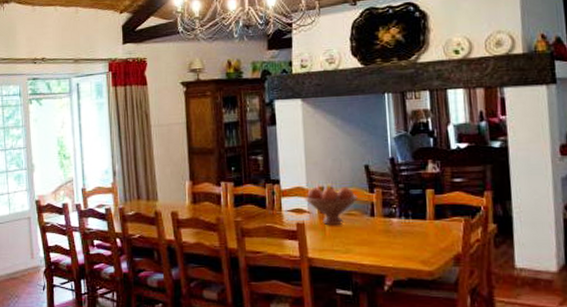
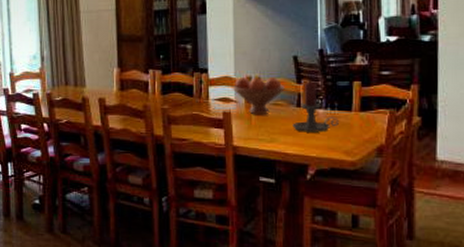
candle holder: none [367,190,414,242] -> present [292,81,339,133]

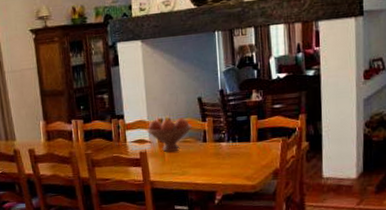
candle holder: present [292,81,339,133] -> none [200,119,240,164]

